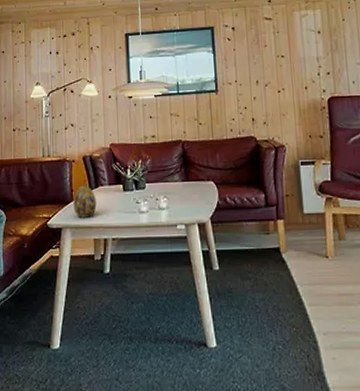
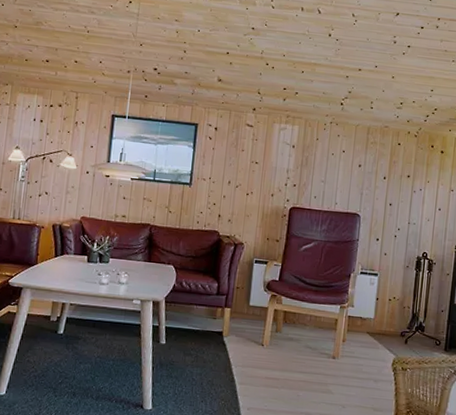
decorative egg: present [73,185,97,218] -> none [36,251,60,282]

